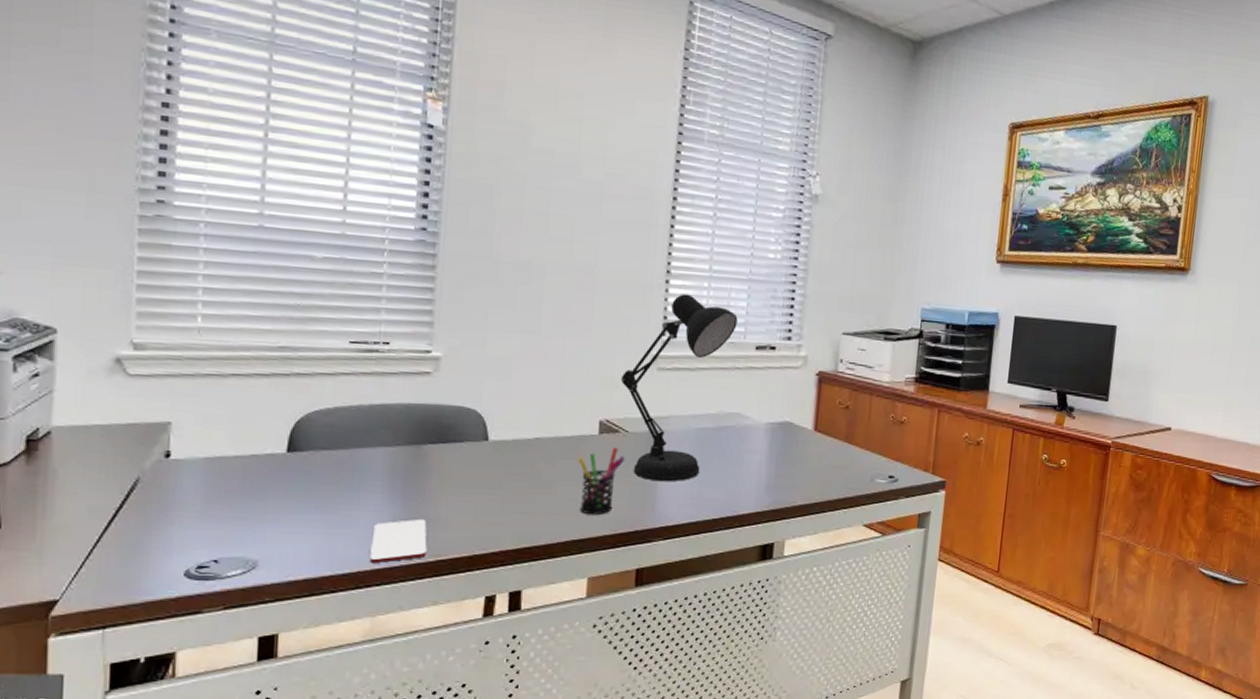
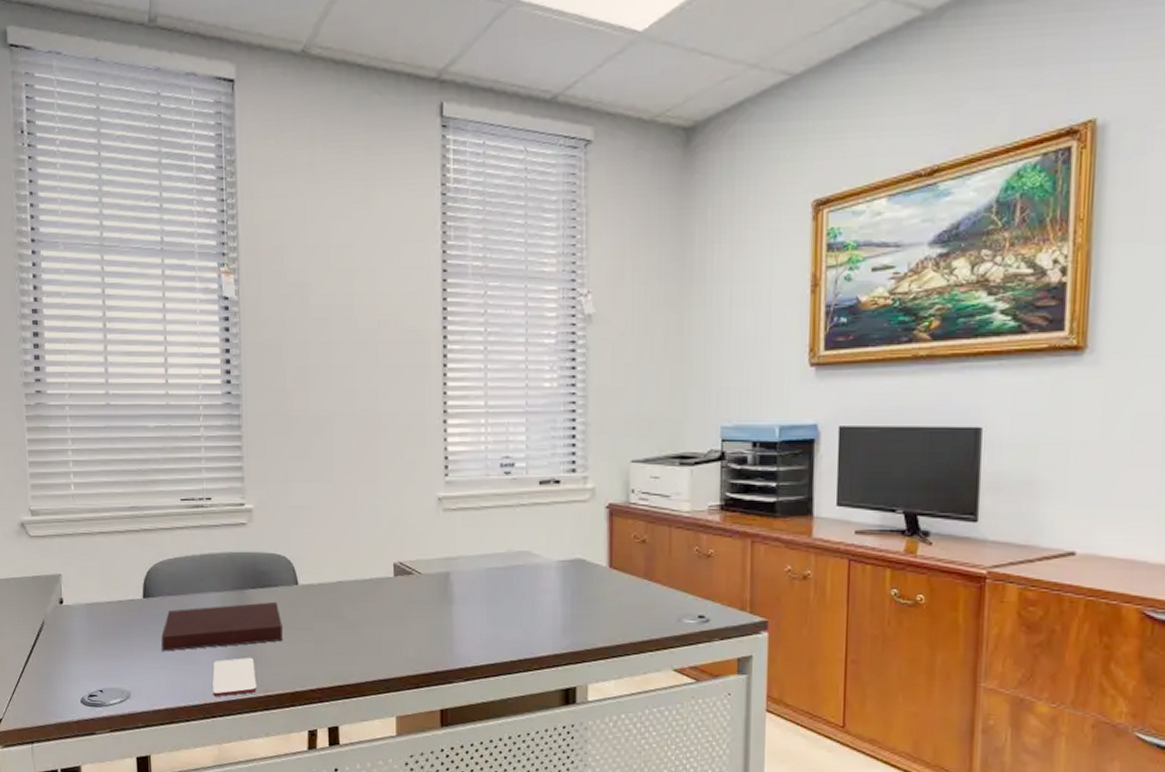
notebook: none [307,458,465,513] -> present [161,601,283,651]
pen holder: present [577,447,625,516] -> none [377,589,420,656]
desk lamp: present [620,294,738,482] -> none [409,432,518,623]

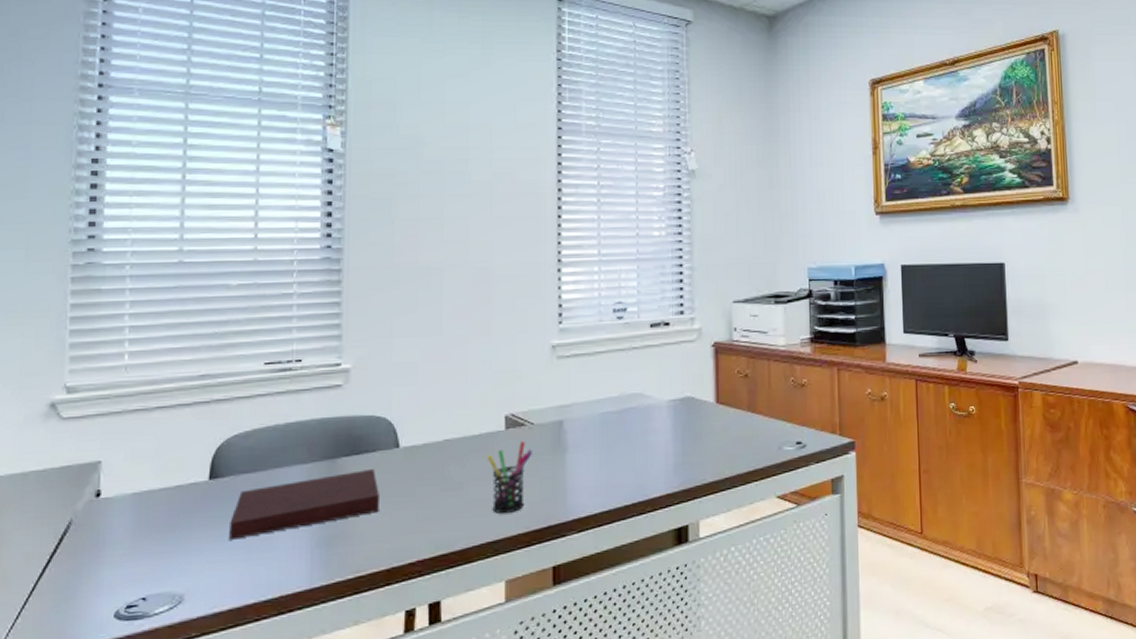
smartphone: present [212,657,257,697] -> none [291,534,346,587]
pen holder: none [377,589,420,656] -> present [486,441,532,514]

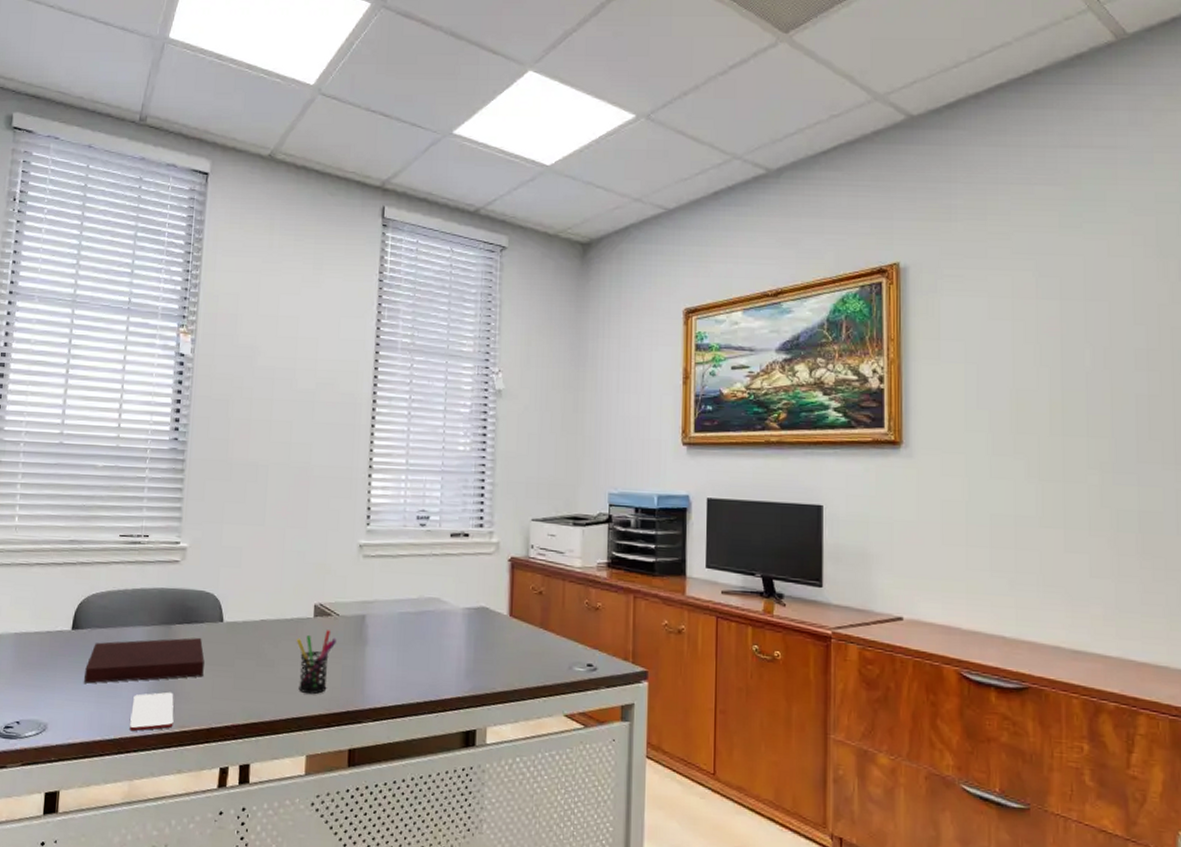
smartphone: none [291,534,346,587] -> present [130,692,174,732]

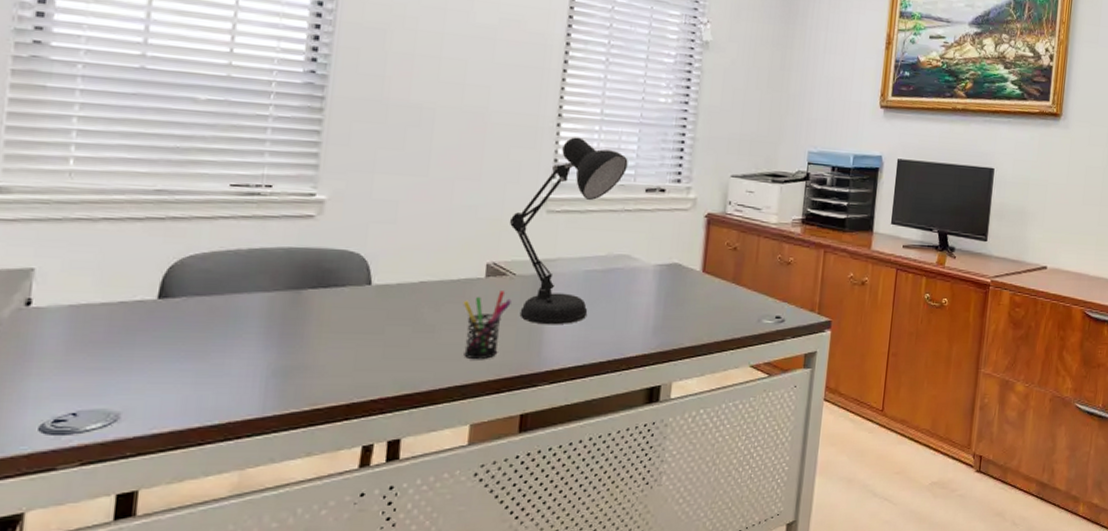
notebook: present [84,637,205,684] -> none [176,303,346,362]
smartphone: present [130,692,174,732] -> none [241,366,304,414]
desk lamp: none [331,486,433,665] -> present [509,137,628,325]

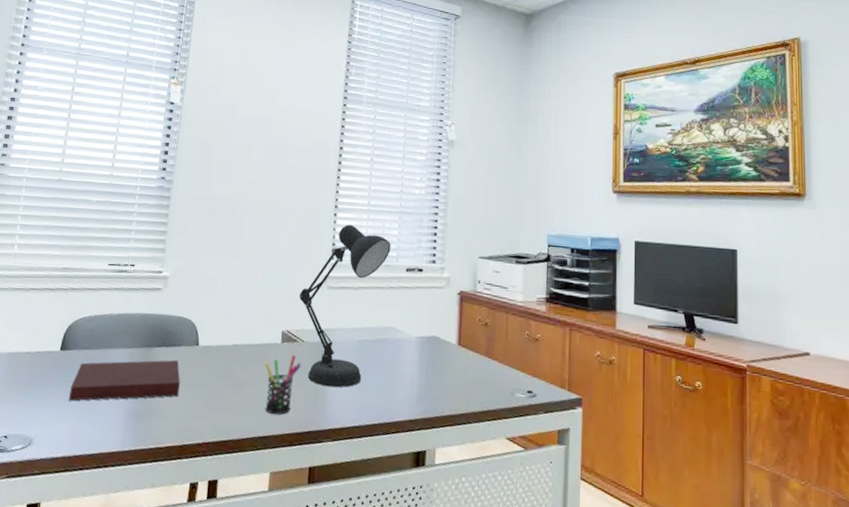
notebook: none [176,303,346,362] -> present [69,359,180,401]

